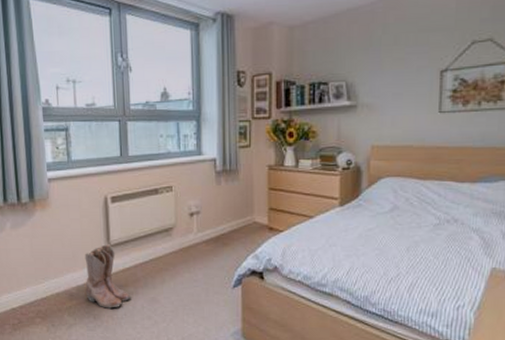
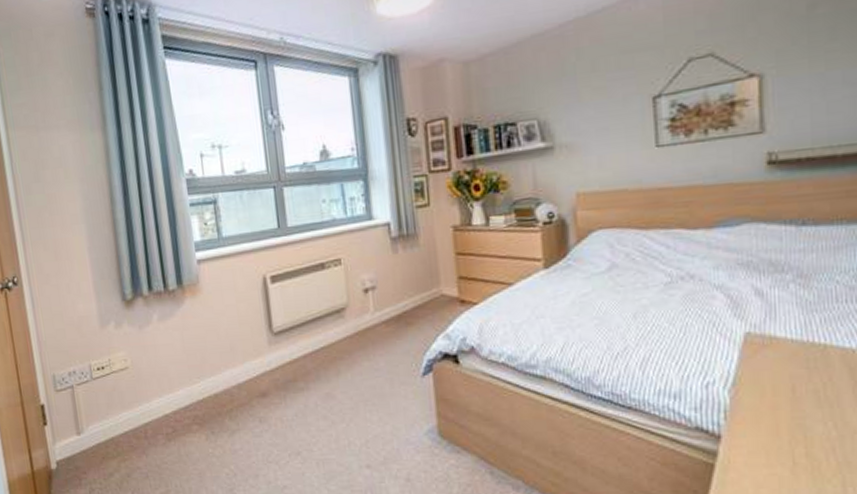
boots: present [84,244,131,308] -> none [244,332,302,409]

